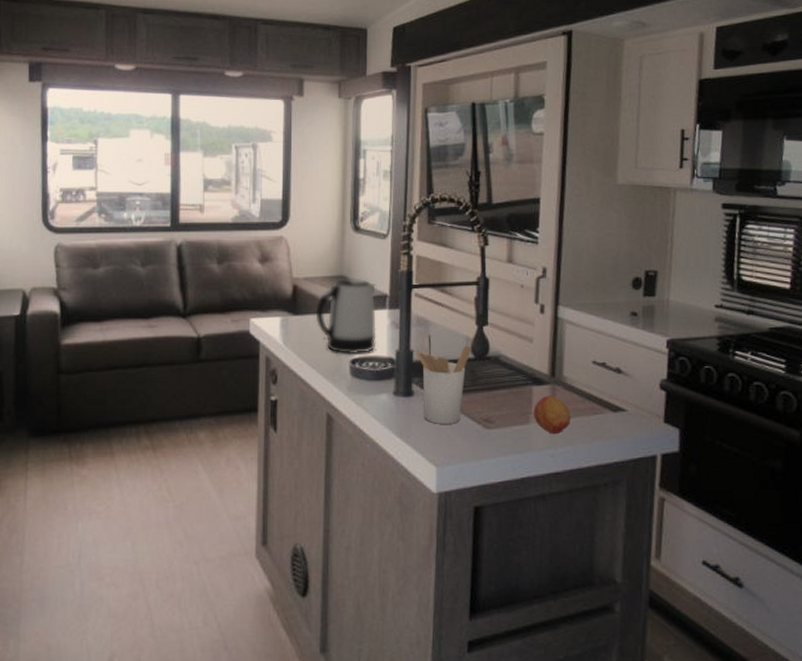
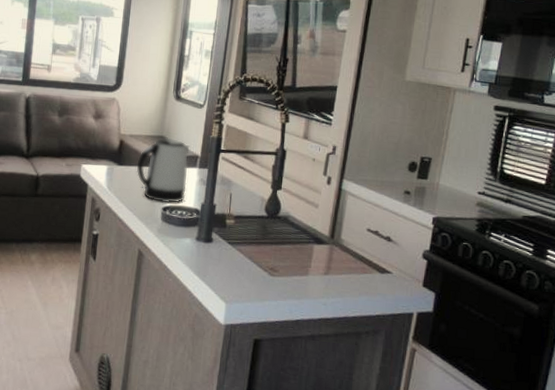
utensil holder: present [415,345,472,424] -> none [217,204,266,269]
fruit: present [533,396,571,435] -> none [312,254,344,287]

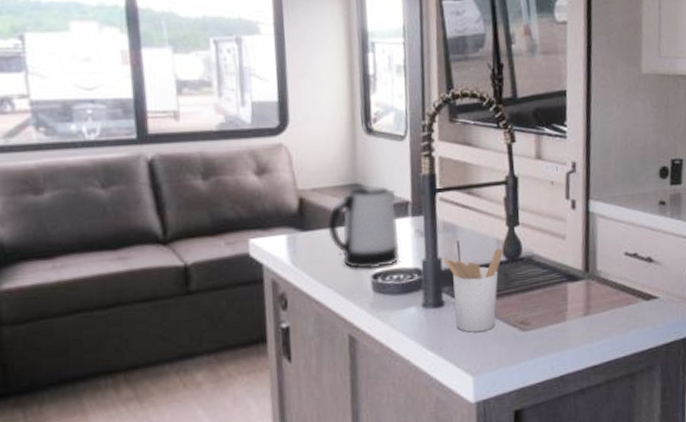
utensil holder: none [217,204,266,269] -> present [443,248,504,333]

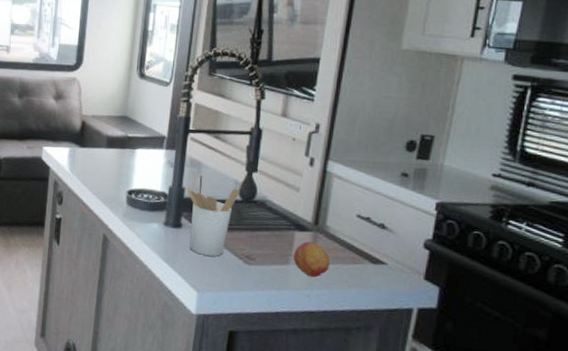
kettle: present [327,184,400,270] -> none [100,118,156,187]
fruit: none [569,291,606,329] -> present [293,241,330,278]

